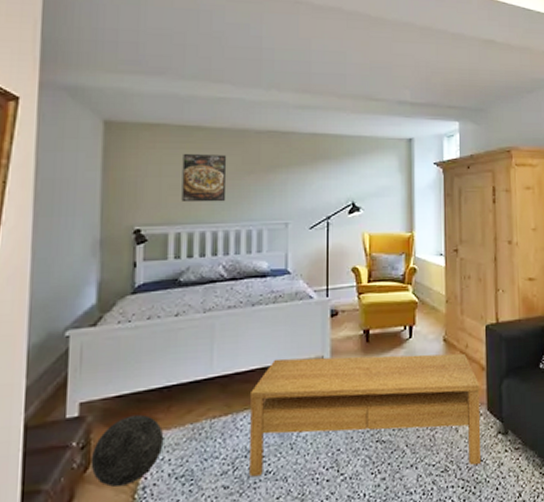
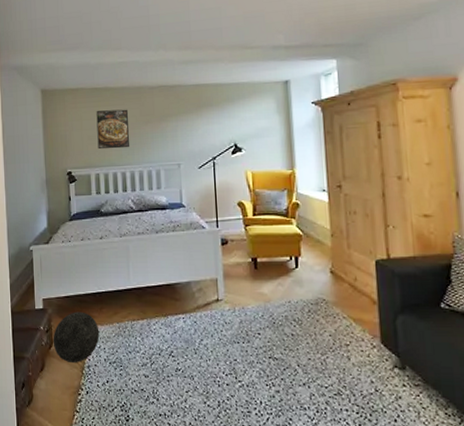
coffee table: present [249,353,481,477] -> none [159,278,376,394]

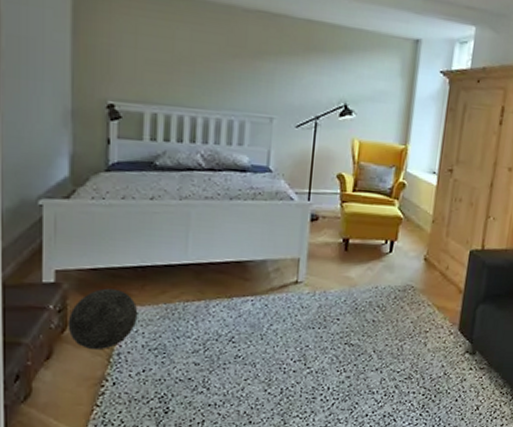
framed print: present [96,109,130,150] -> none [159,26,210,86]

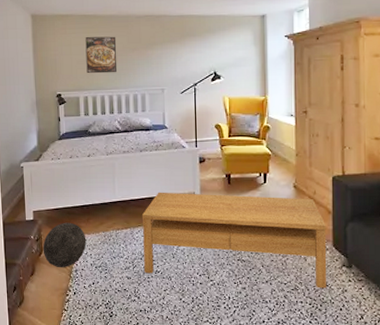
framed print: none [159,26,210,86] -> present [85,36,117,74]
coffee table: none [220,254,455,378] -> present [141,192,327,289]

